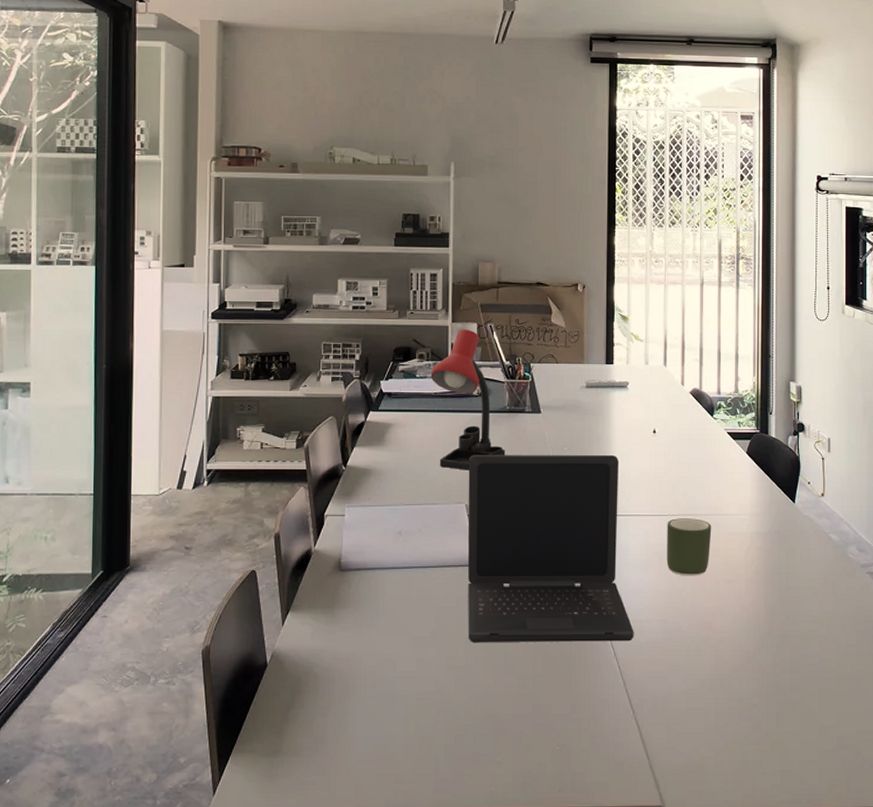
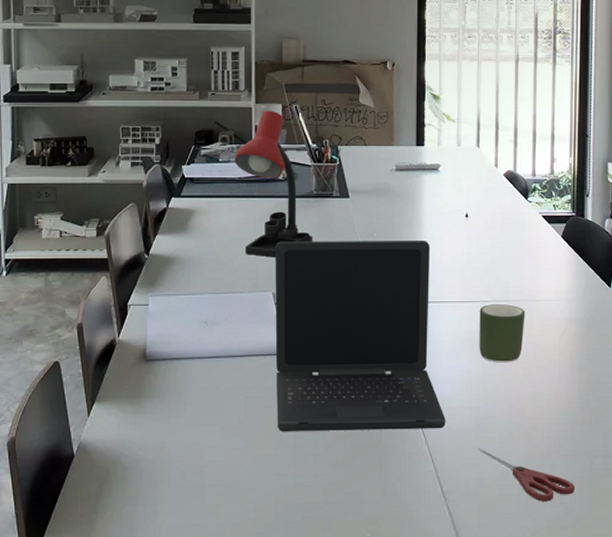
scissors: none [666,661,762,716] -> present [478,448,575,502]

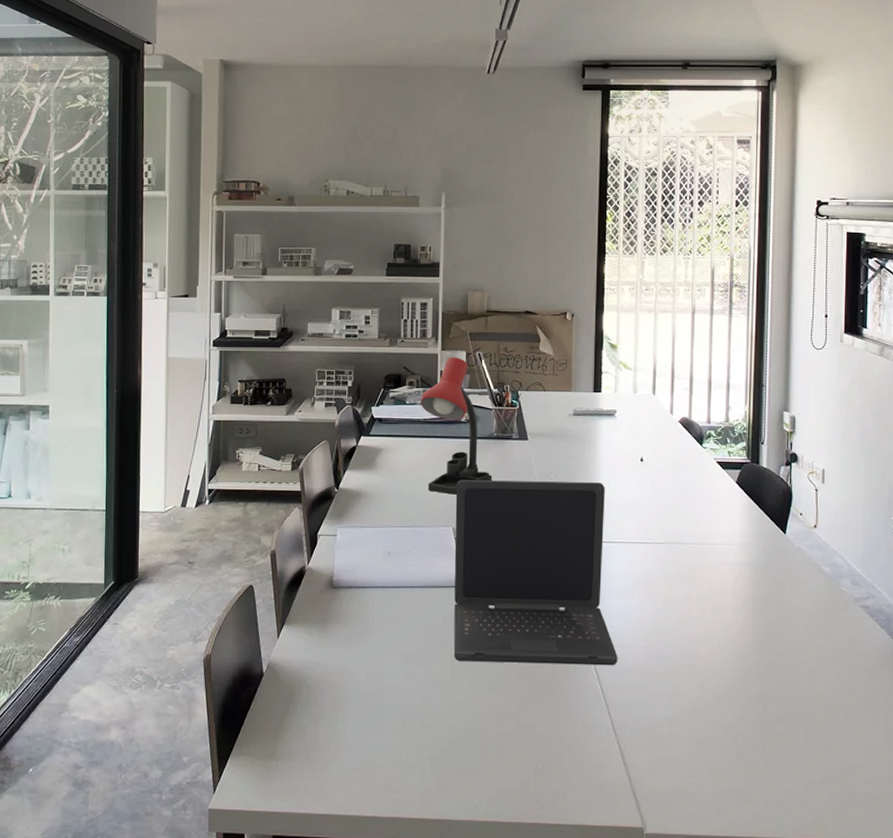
scissors: present [478,448,575,502] -> none [650,686,747,744]
mug: present [479,304,525,363] -> none [652,546,699,604]

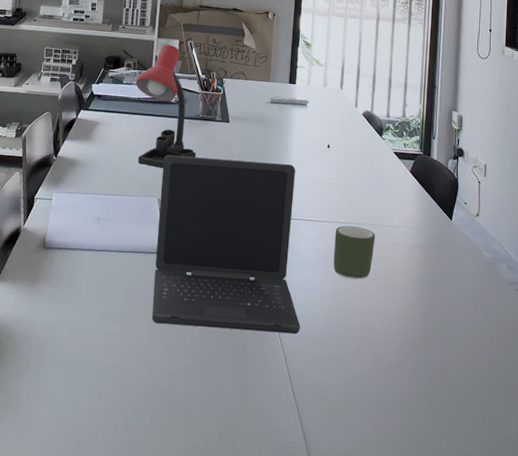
mug: none [652,546,699,604] -> present [333,226,376,280]

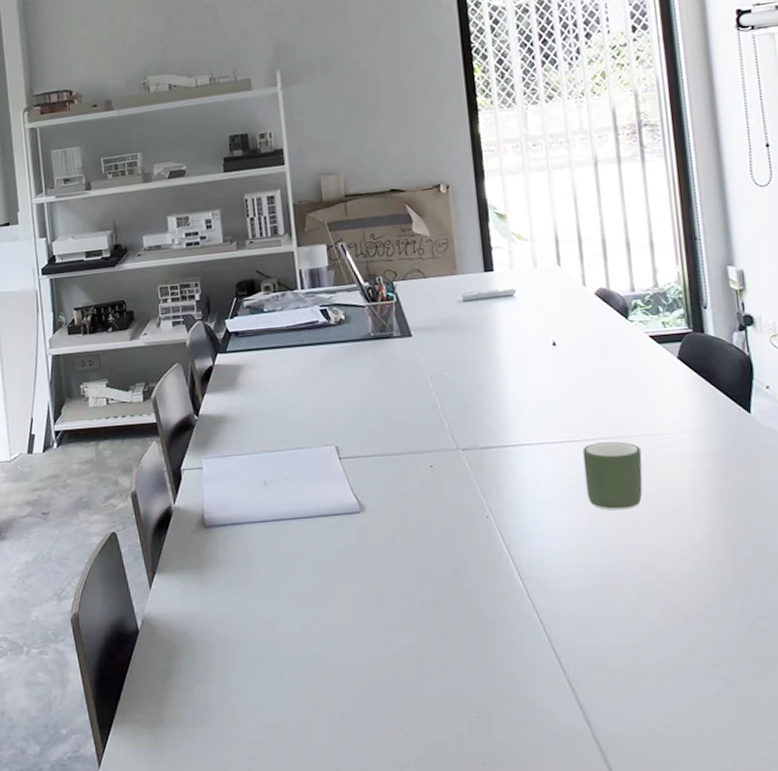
desk lamp: present [135,44,197,168] -> none [279,252,376,409]
laptop: present [152,155,300,335] -> none [333,375,555,599]

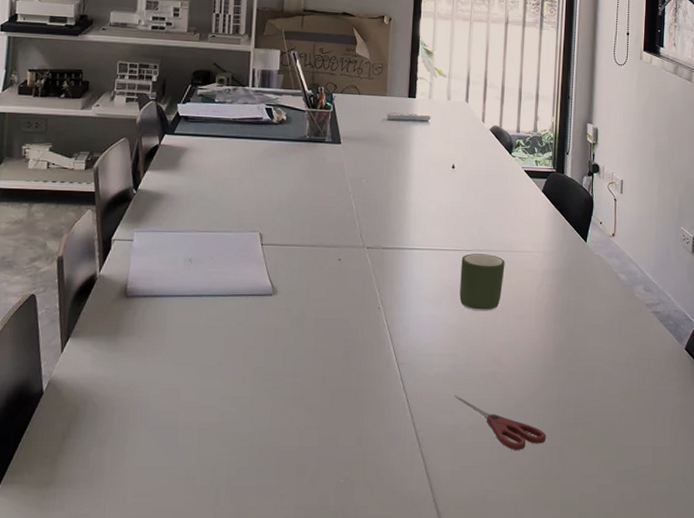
scissors: none [600,611,733,675] -> present [454,395,546,450]

